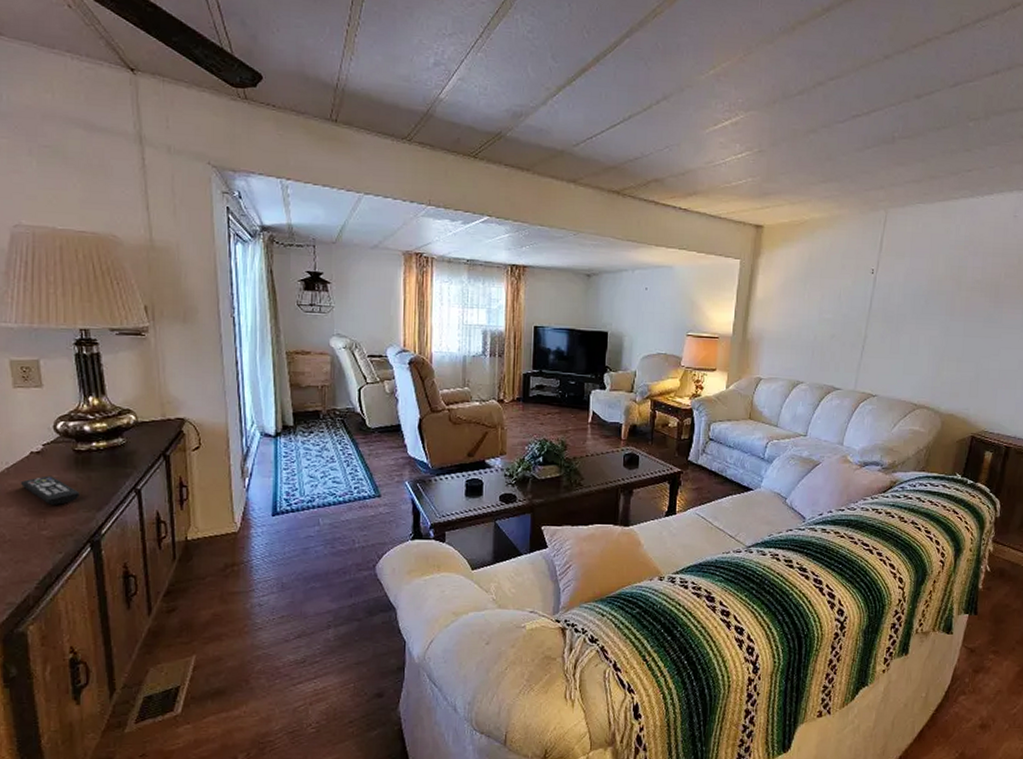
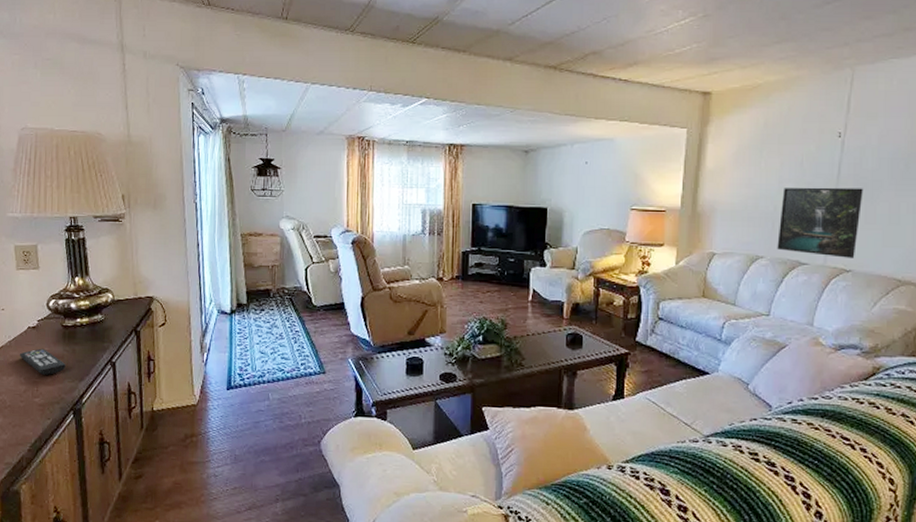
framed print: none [815,318,890,384] -> present [777,187,863,258]

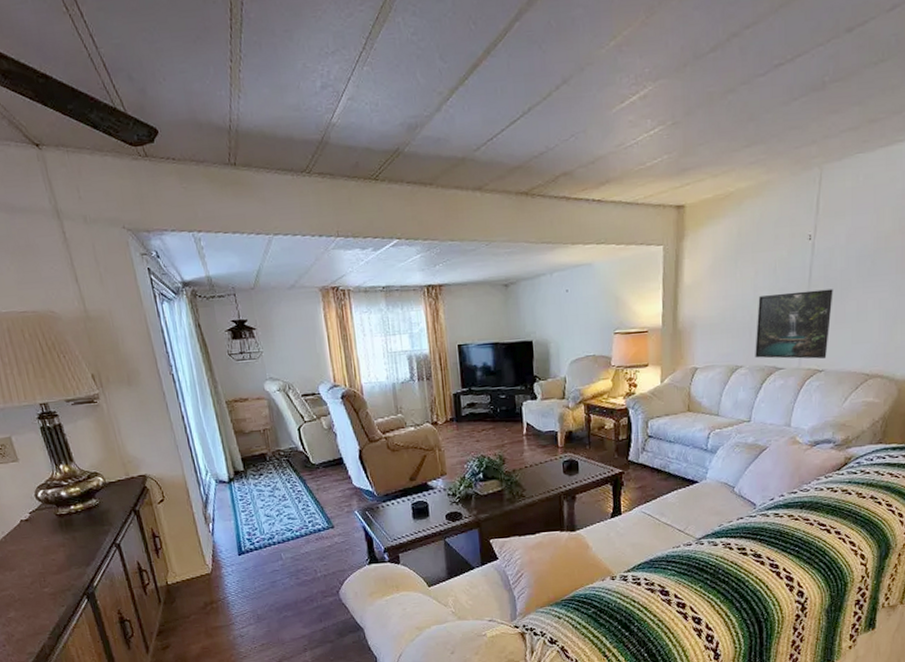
remote control: present [19,348,66,375] -> none [17,539,69,565]

